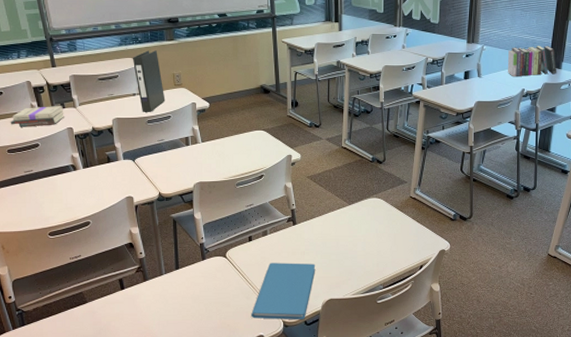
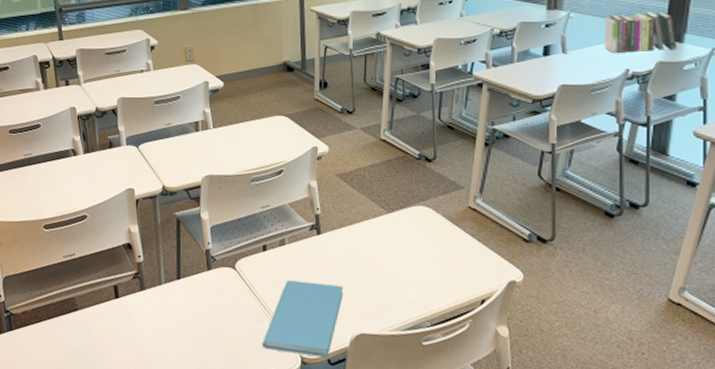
books: present [10,106,64,127] -> none [14,83,68,106]
binder: present [132,50,166,112] -> none [142,21,176,92]

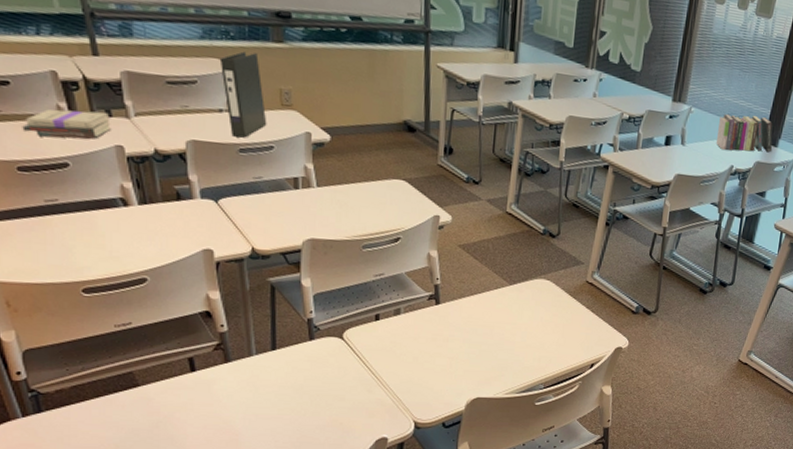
books: none [14,83,68,106] -> present [22,109,111,139]
binder: none [142,21,176,92] -> present [219,51,267,138]
book: present [262,280,344,357] -> none [373,349,462,420]

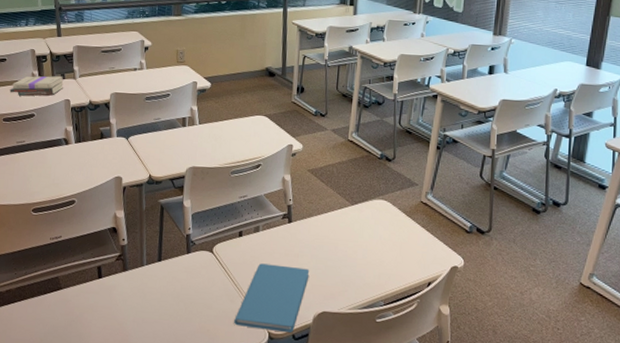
binder: present [219,51,267,138] -> none [137,25,167,89]
book: none [373,349,462,420] -> present [234,263,310,332]
books: present [715,113,773,153] -> none [537,41,596,76]

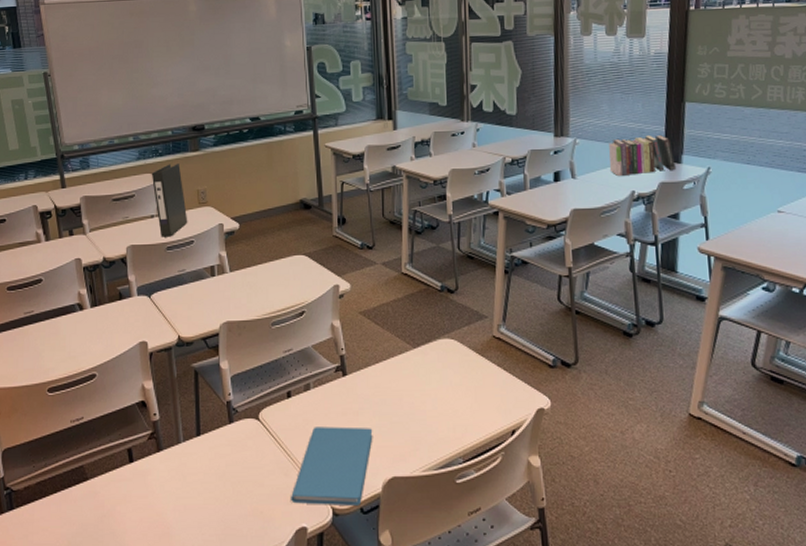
books: present [9,76,64,96] -> none [12,233,72,260]
binder: none [137,25,167,89] -> present [151,163,188,237]
books: none [537,41,596,76] -> present [609,134,677,176]

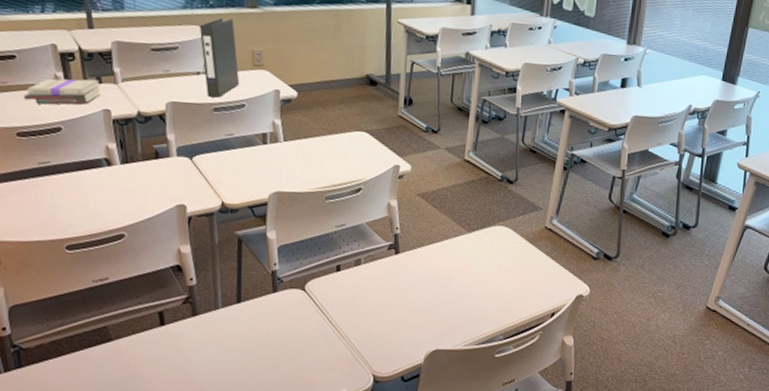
books: none [12,233,72,260] -> present [23,78,101,105]
book: present [291,427,373,505] -> none [332,300,421,374]
books: present [609,134,677,176] -> none [672,53,732,91]

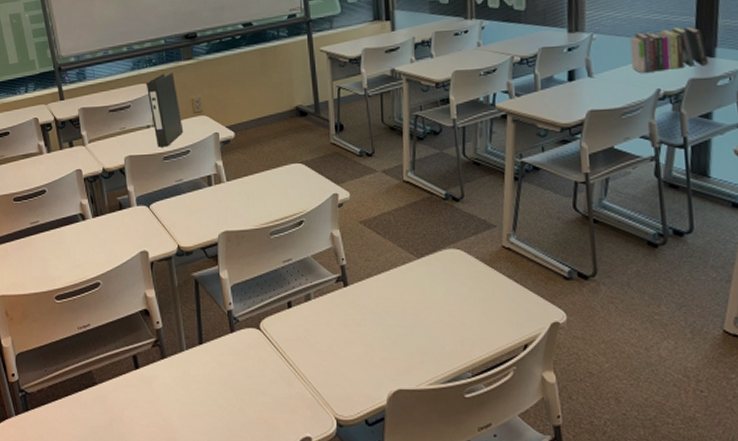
books: present [23,78,101,105] -> none [16,144,73,171]
books: none [672,53,732,91] -> present [630,25,709,73]

